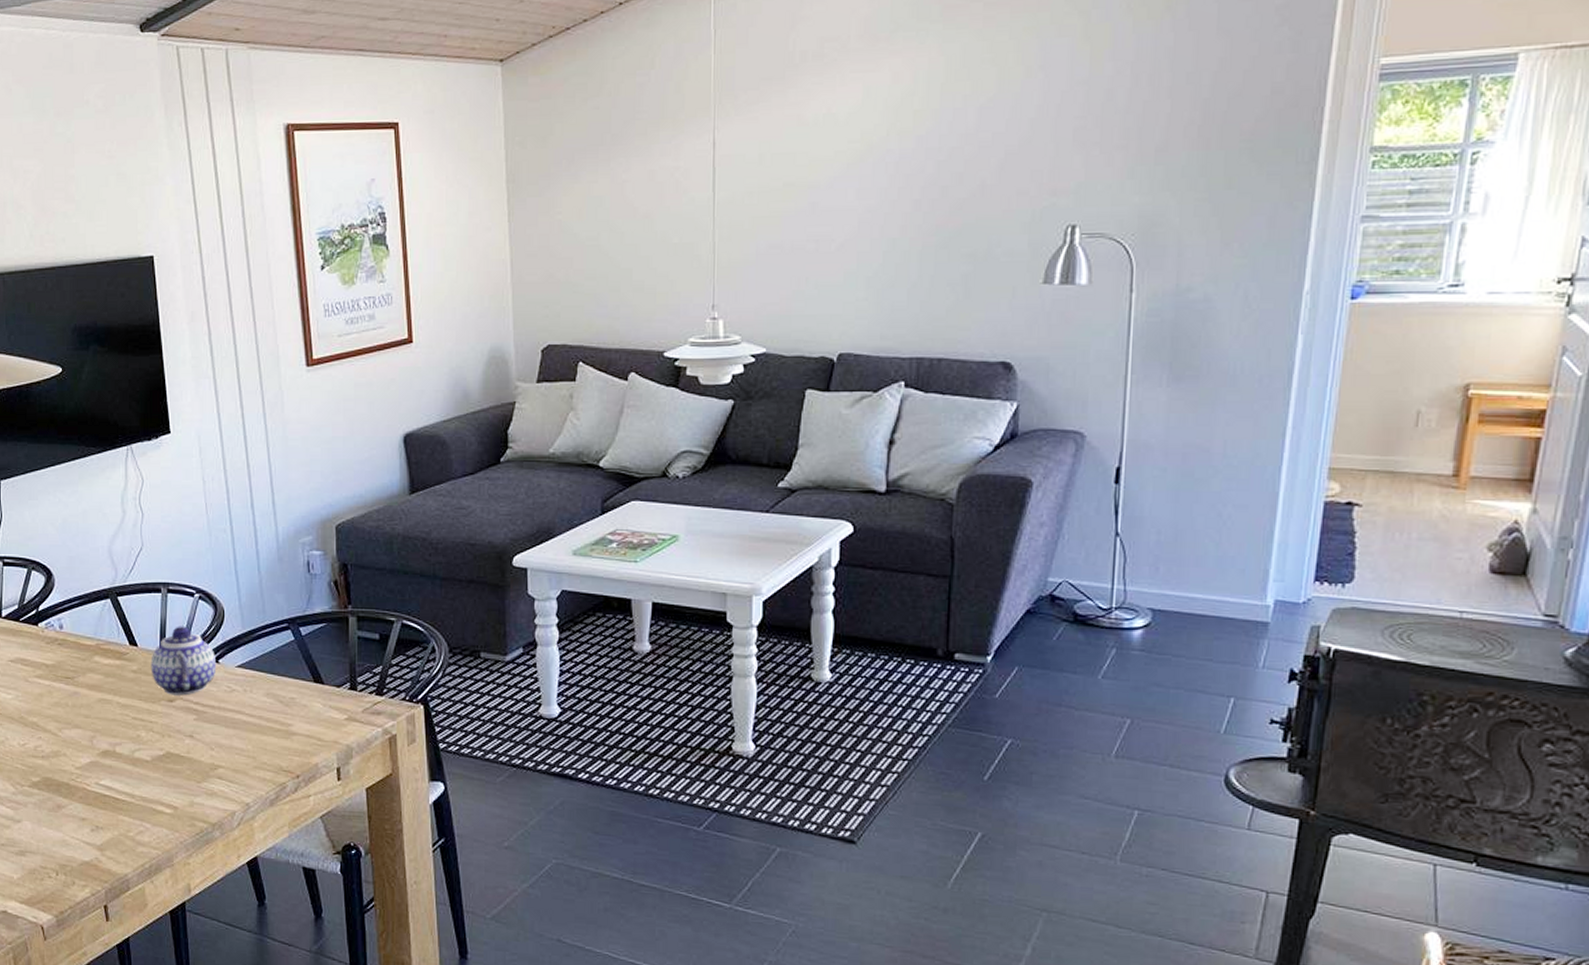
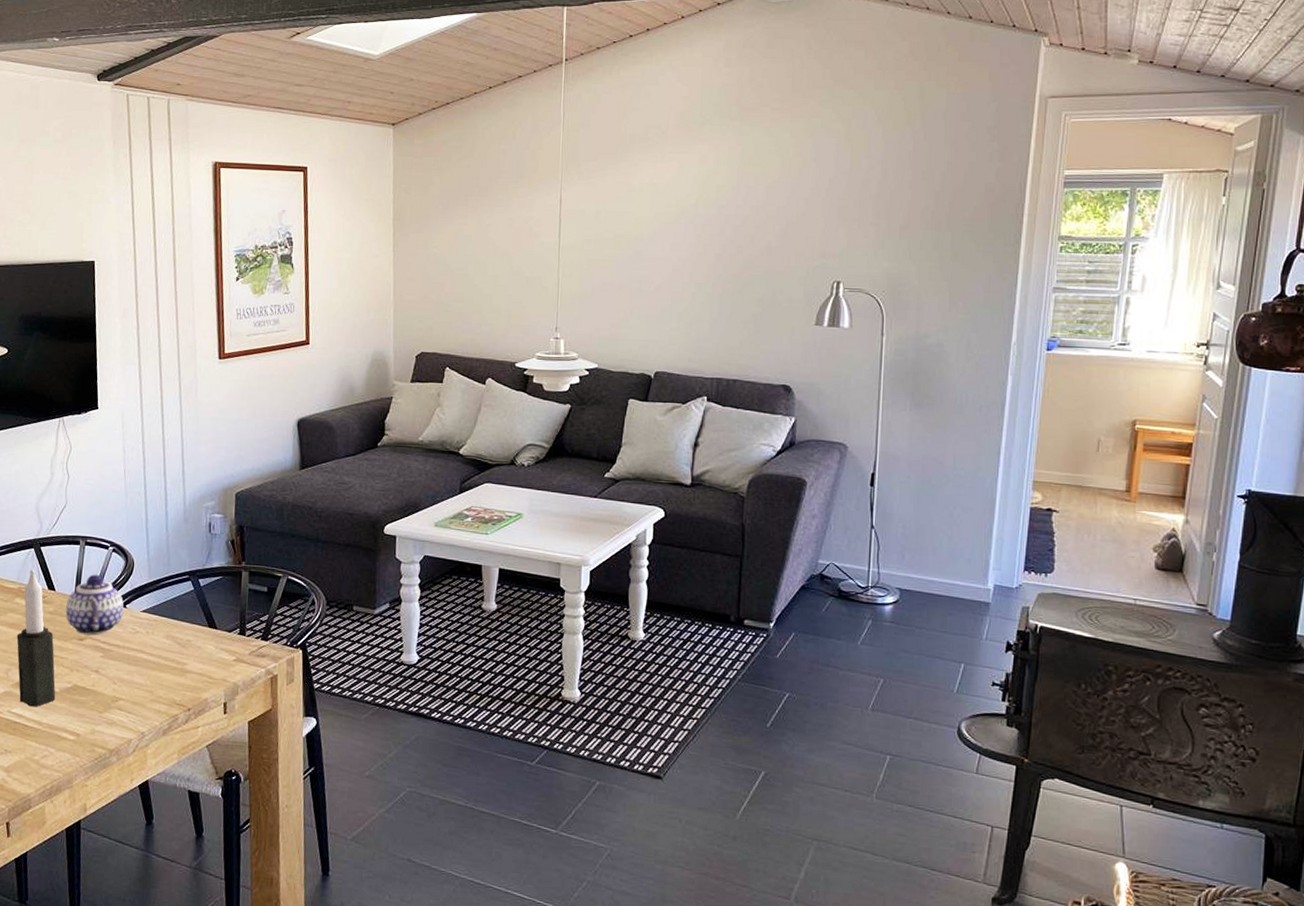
candle: none [99,622,147,778] -> present [16,569,56,707]

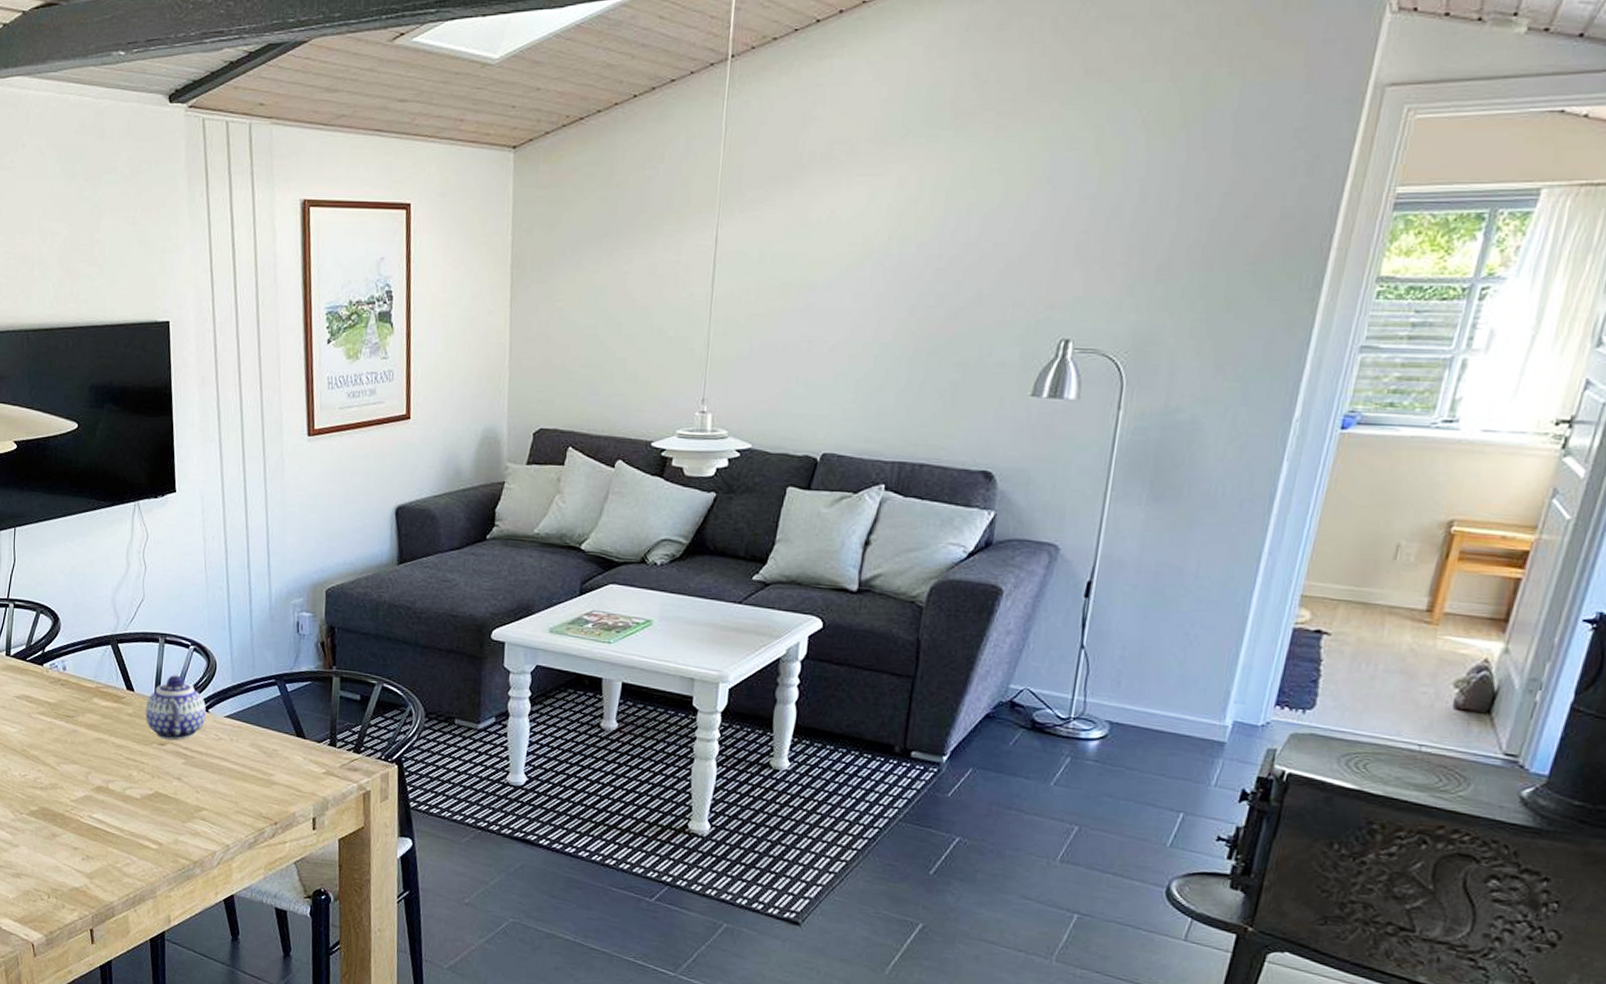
candle: present [16,569,56,707] -> none [95,667,137,813]

